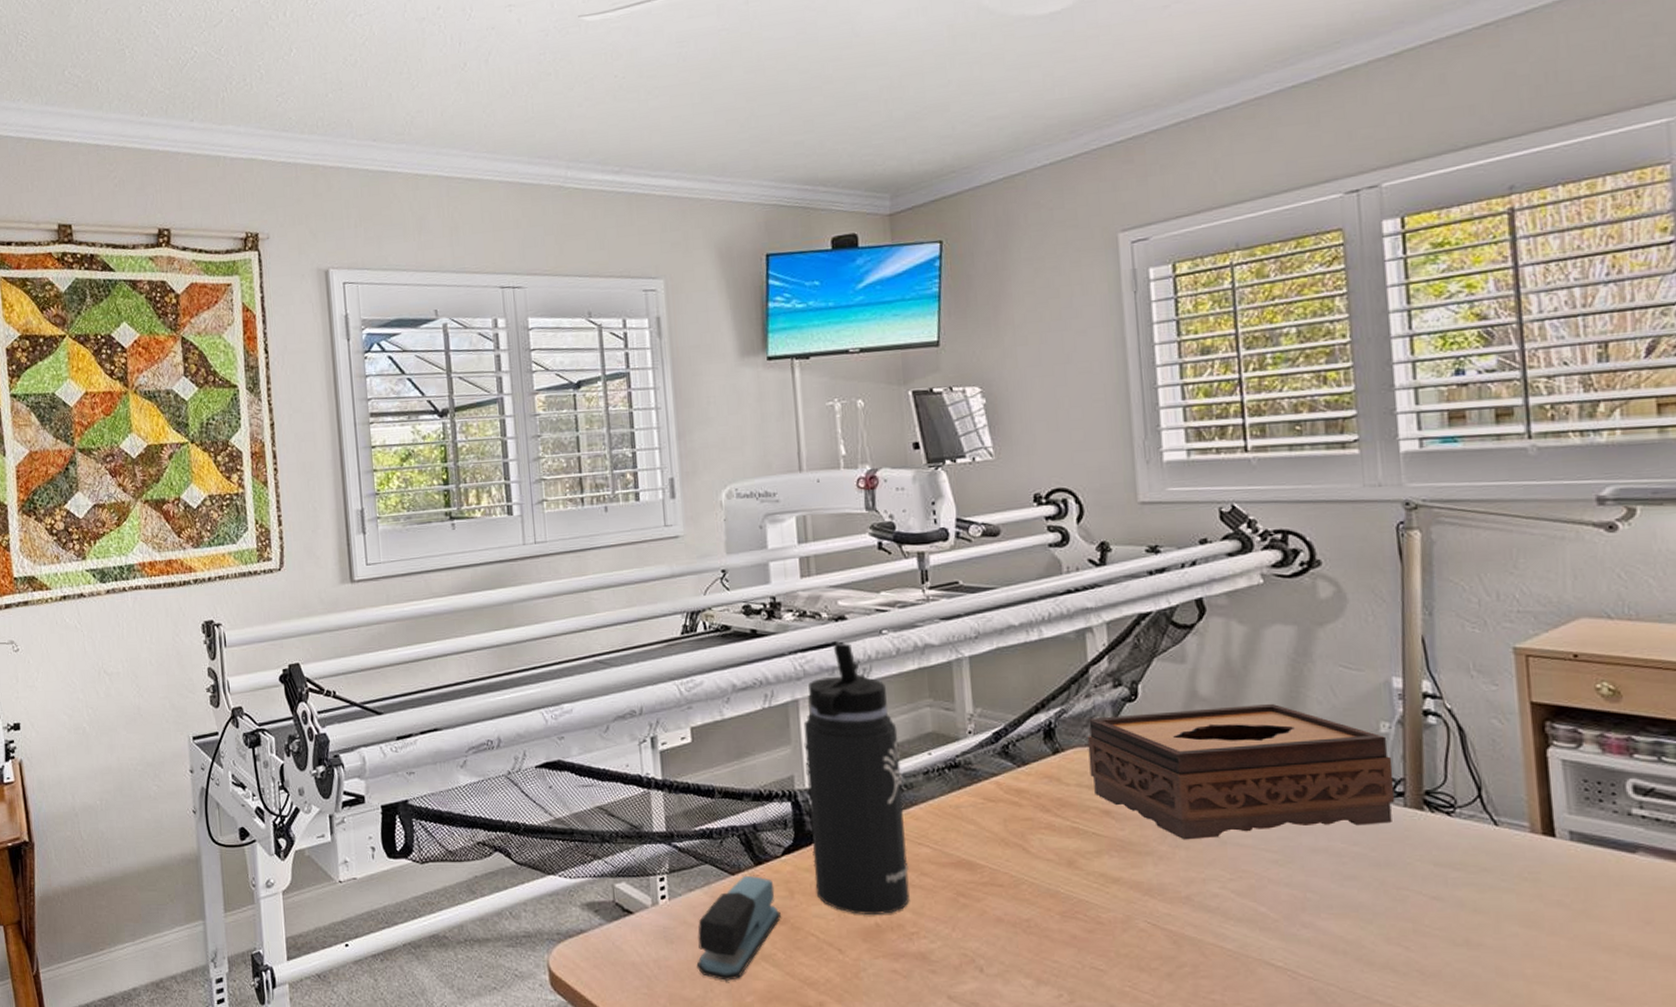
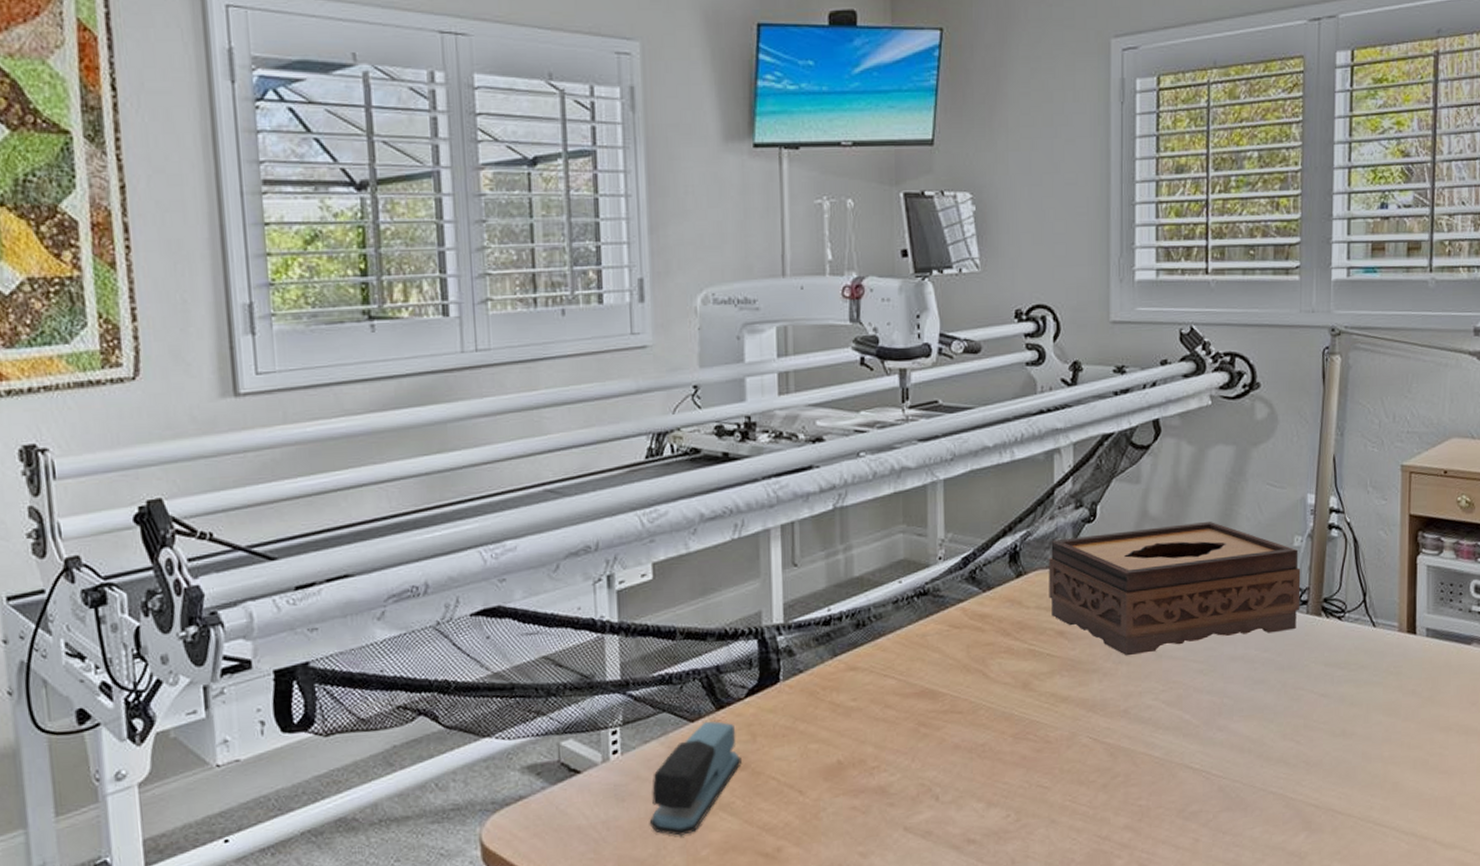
thermos bottle: present [803,642,910,916] -> none [773,466,873,753]

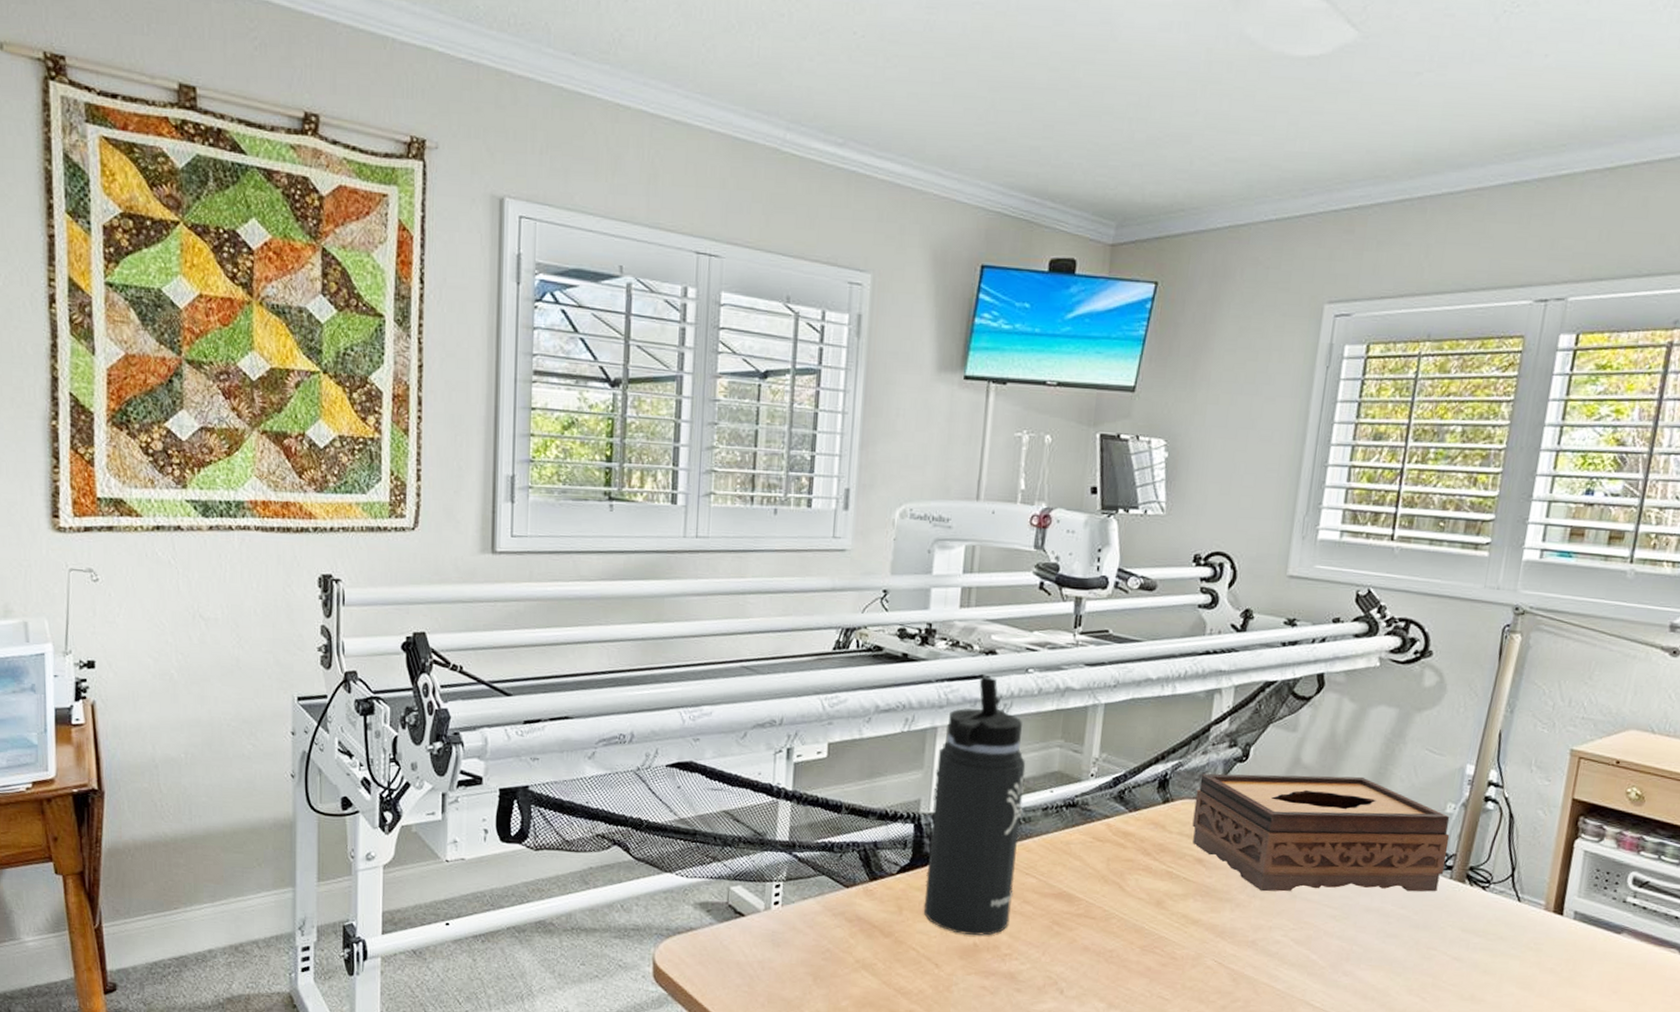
stapler: present [649,721,742,836] -> none [799,889,887,985]
thermos bottle: none [773,466,873,753] -> present [923,676,1026,936]

